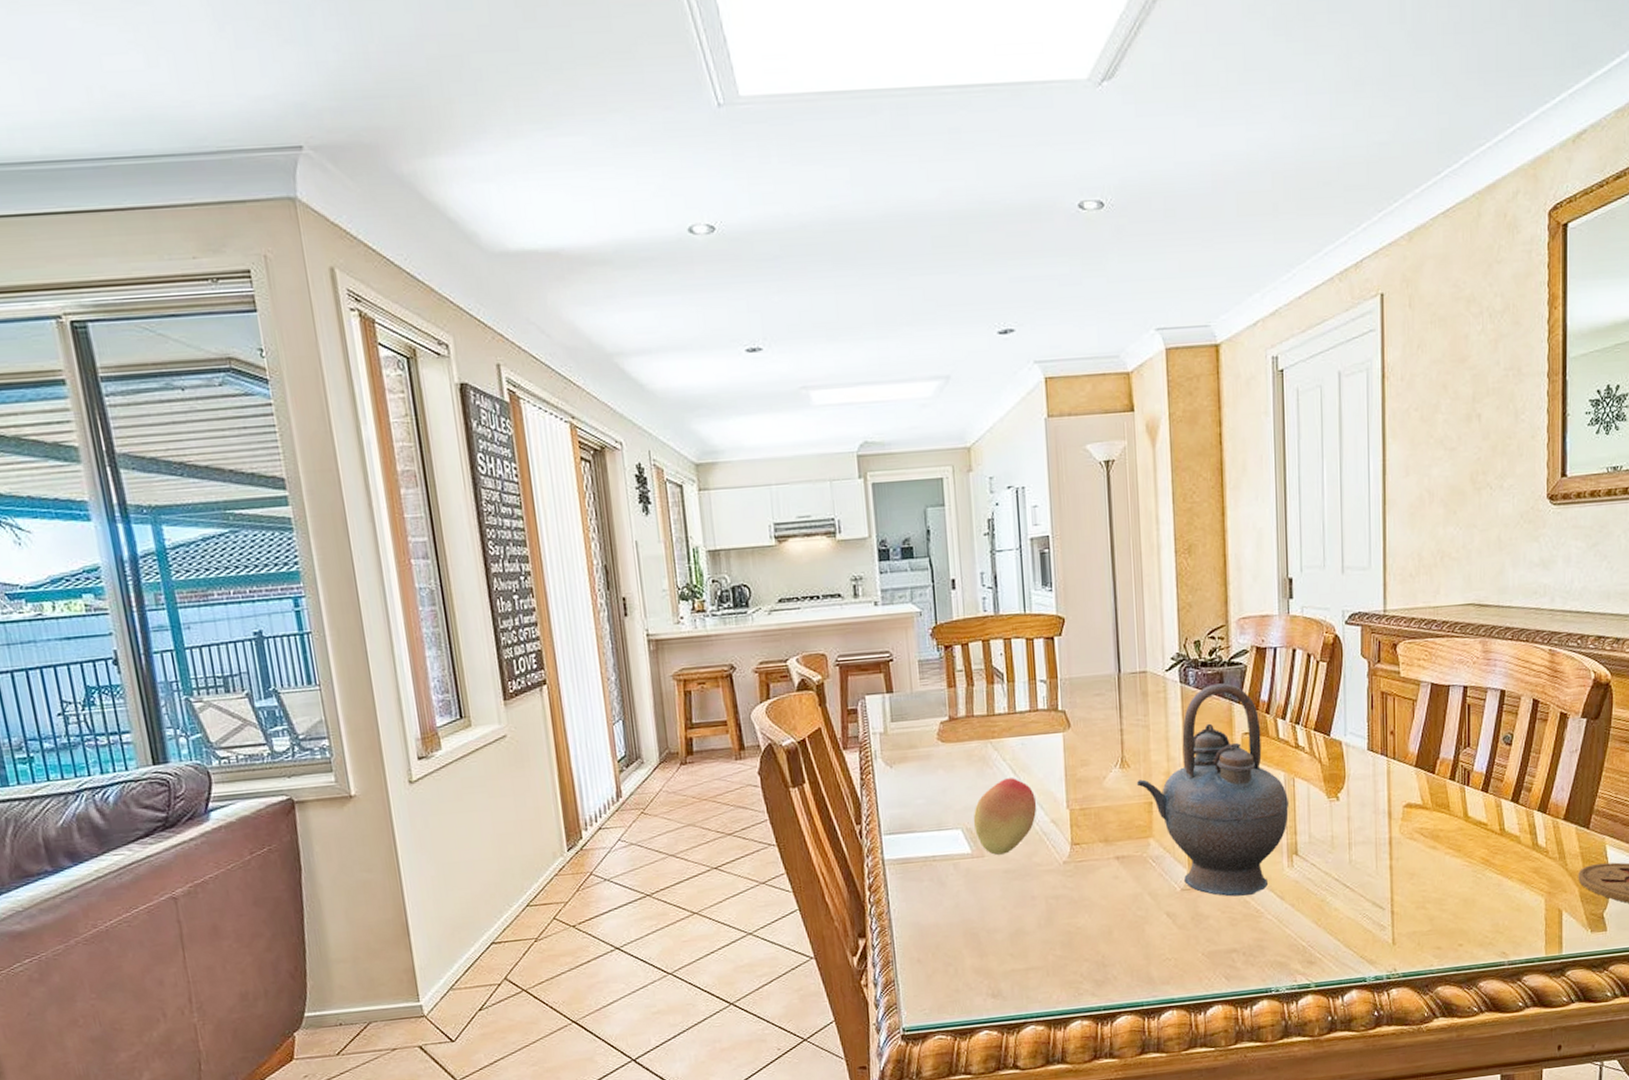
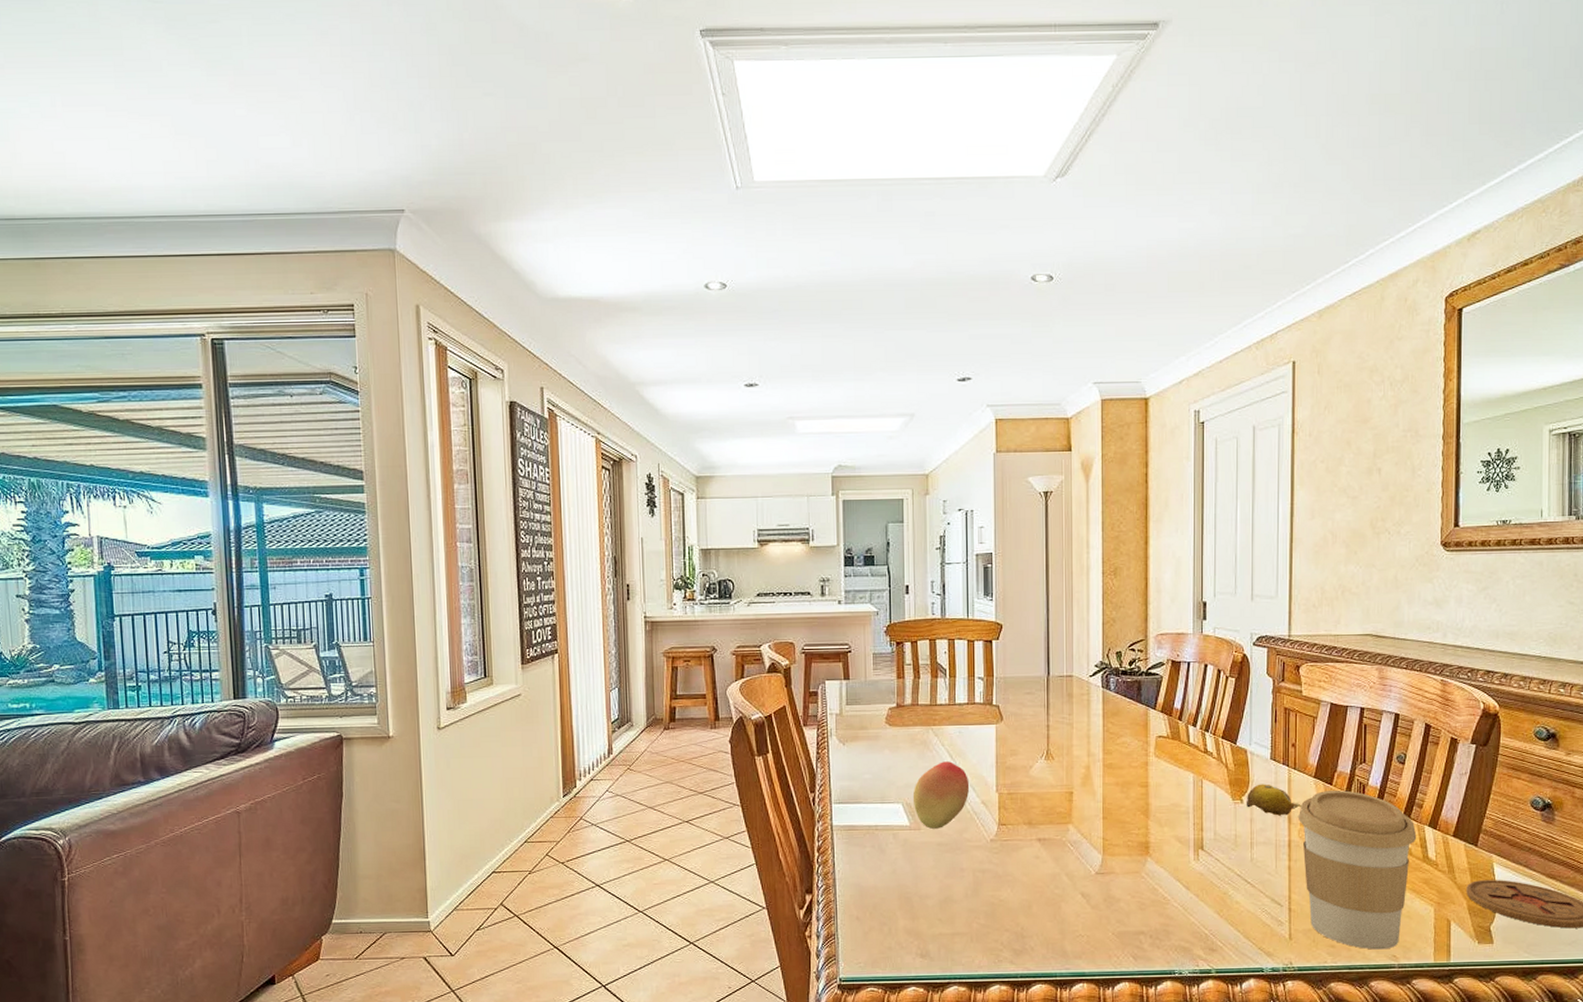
teapot: present [1136,683,1289,897] -> none [1059,690,1196,883]
fruit: none [1343,777,1402,812] -> present [1247,784,1301,816]
coffee cup: none [1398,778,1526,948] -> present [1297,790,1417,950]

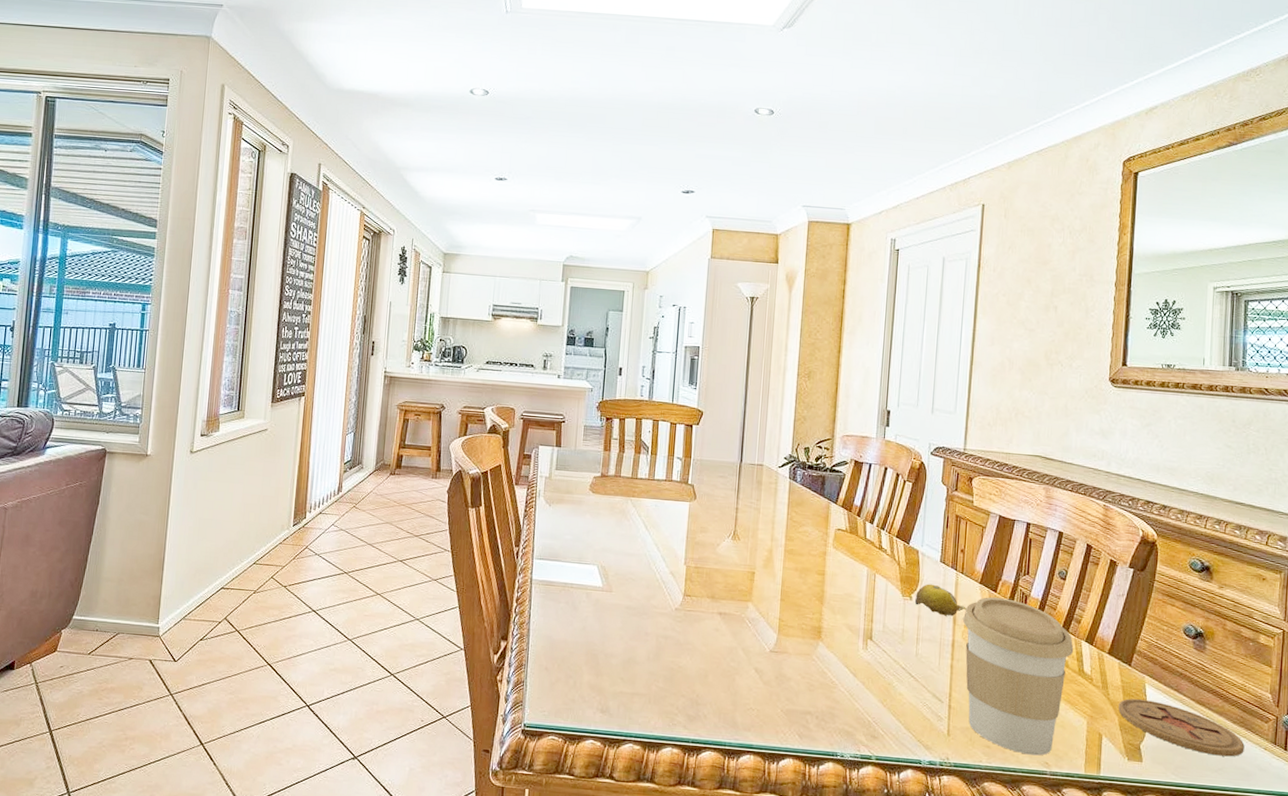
fruit: present [912,761,970,829] -> none [607,531,661,593]

